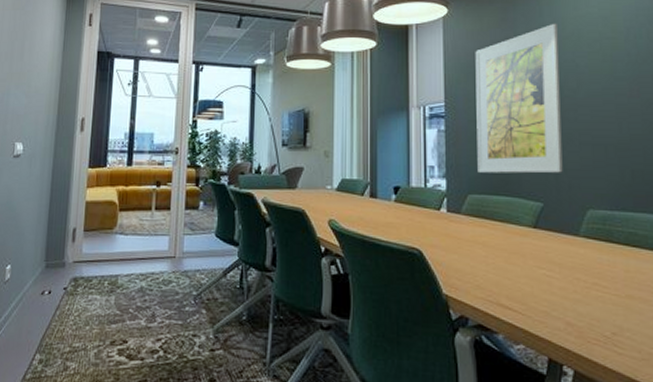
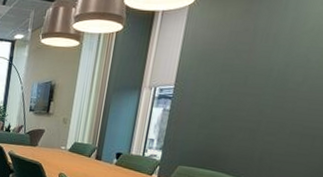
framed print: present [475,23,563,174] -> none [191,17,300,156]

